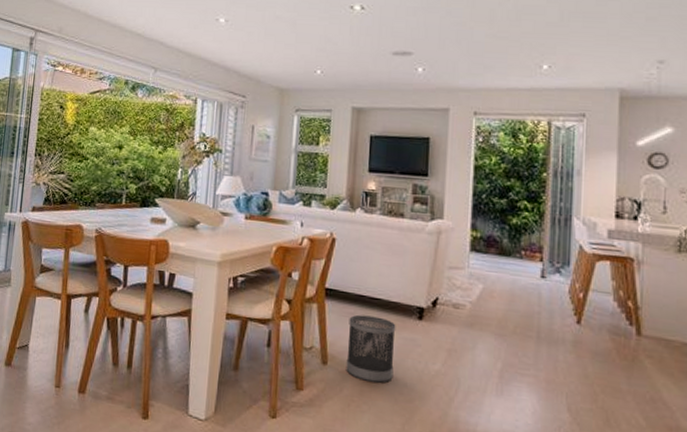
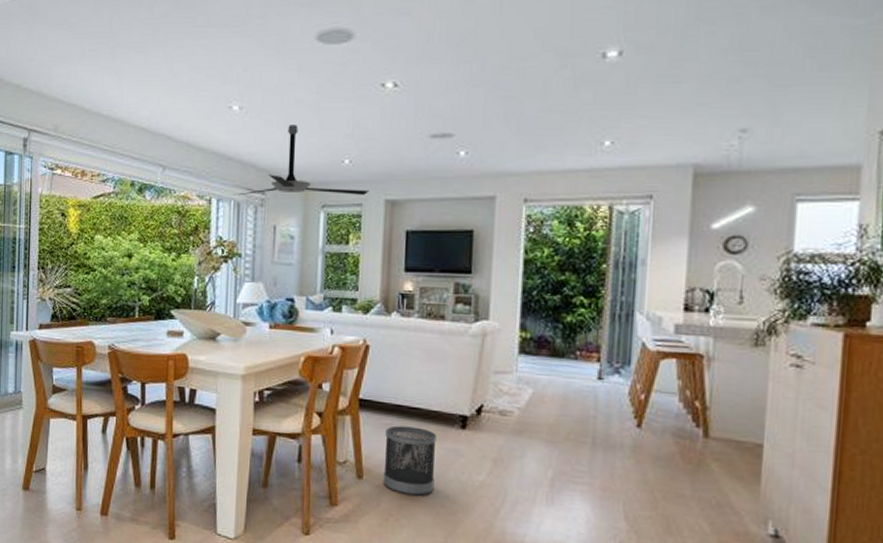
ceiling fan: none [217,37,338,102] -> present [233,125,369,196]

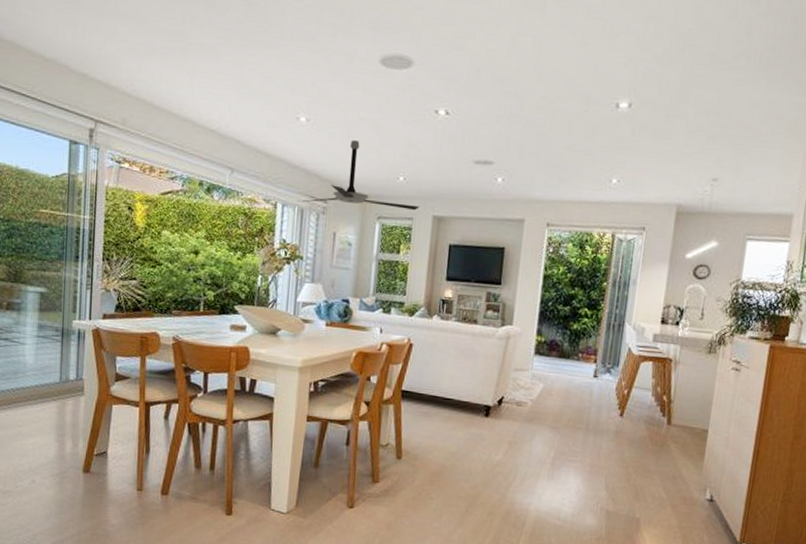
wastebasket: present [383,425,437,496] -> none [418,413,465,473]

